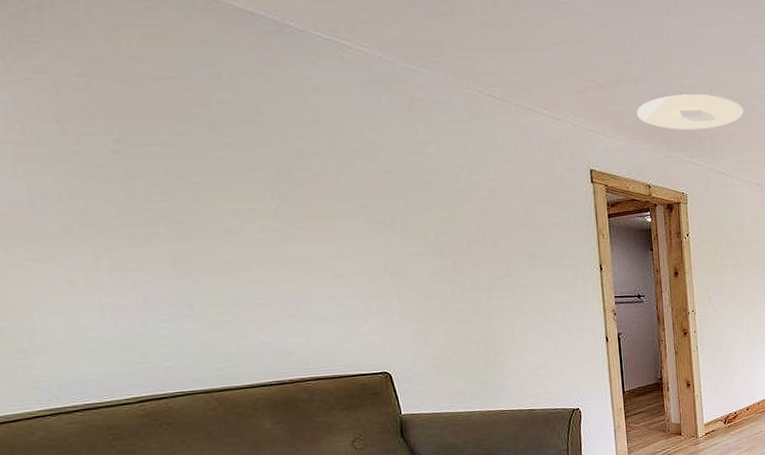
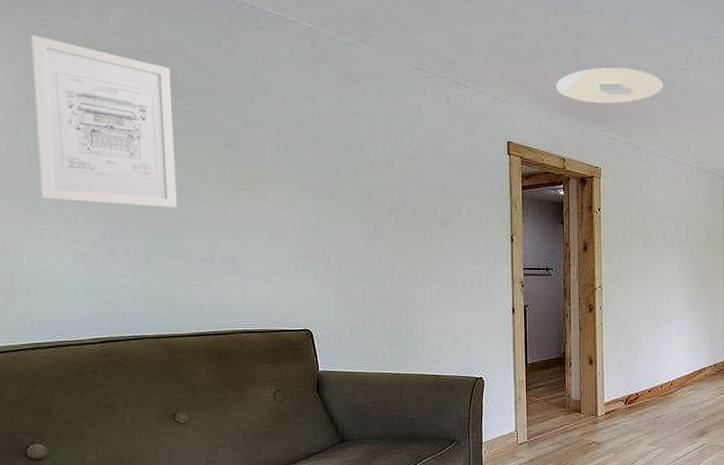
wall art: none [21,59,223,251] -> present [31,35,177,208]

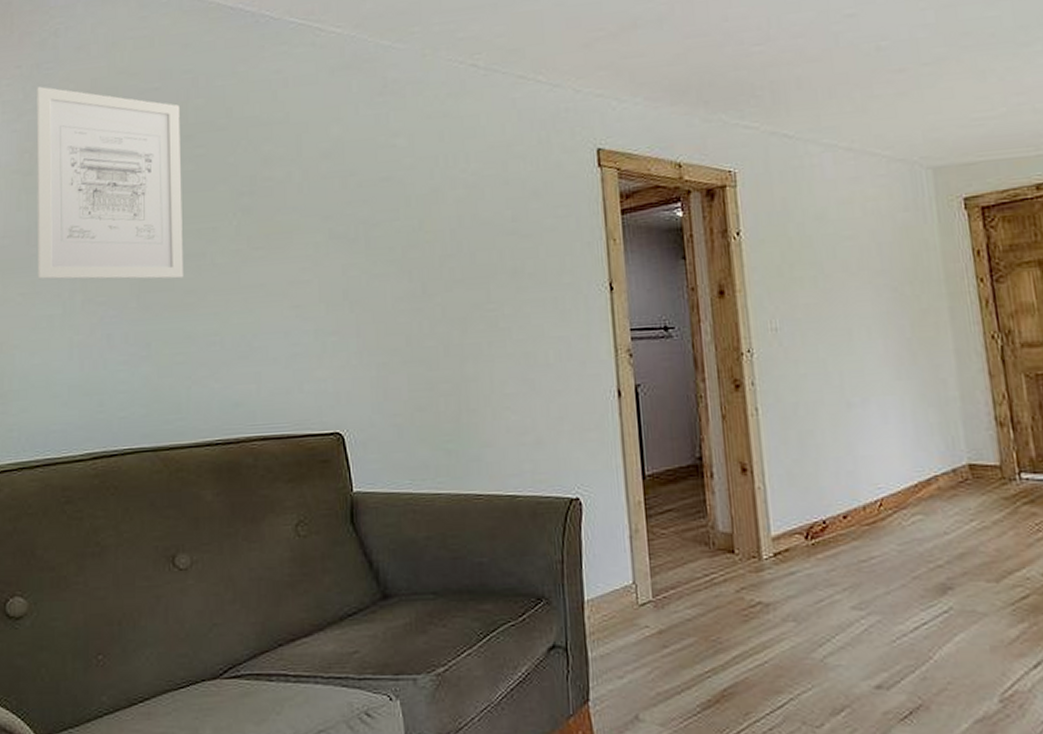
ceiling light: present [555,68,663,104] -> none [660,25,821,82]

